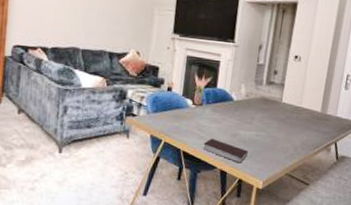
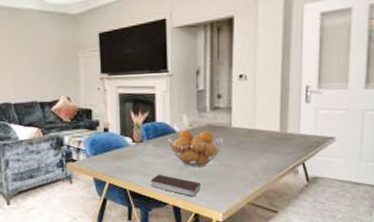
fruit basket: none [225,98,273,137] -> present [167,129,223,168]

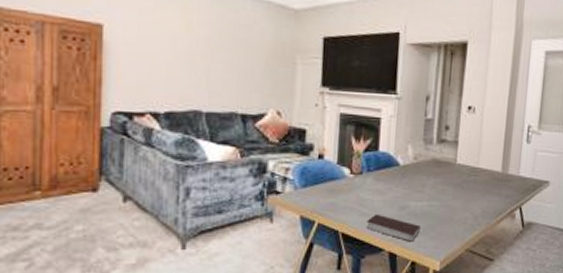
fruit basket: present [167,129,223,168] -> none [390,162,447,208]

